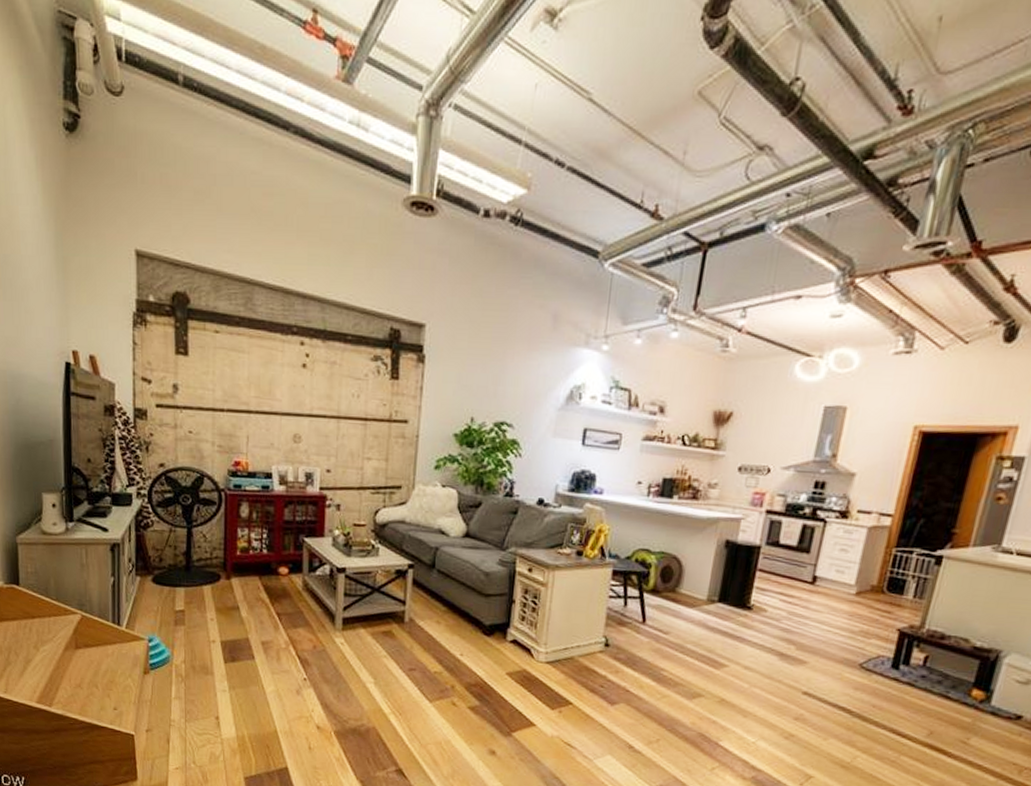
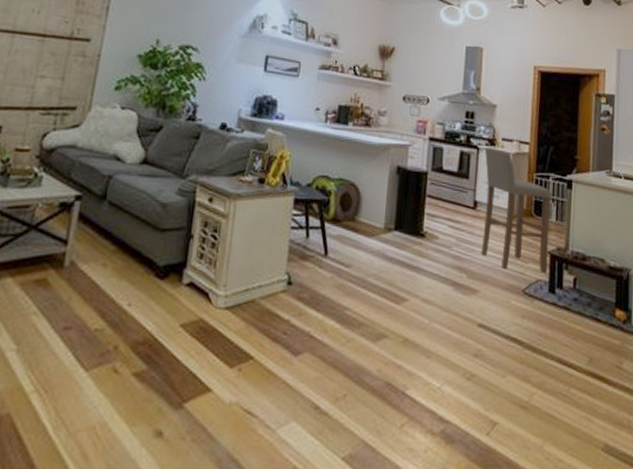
bar stool: none [815,520,913,650] -> present [481,148,552,274]

